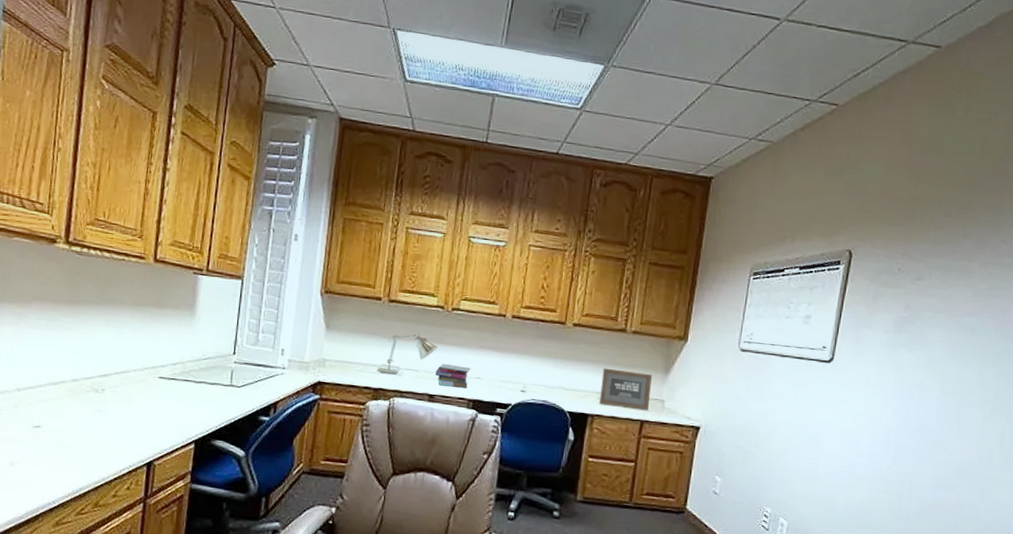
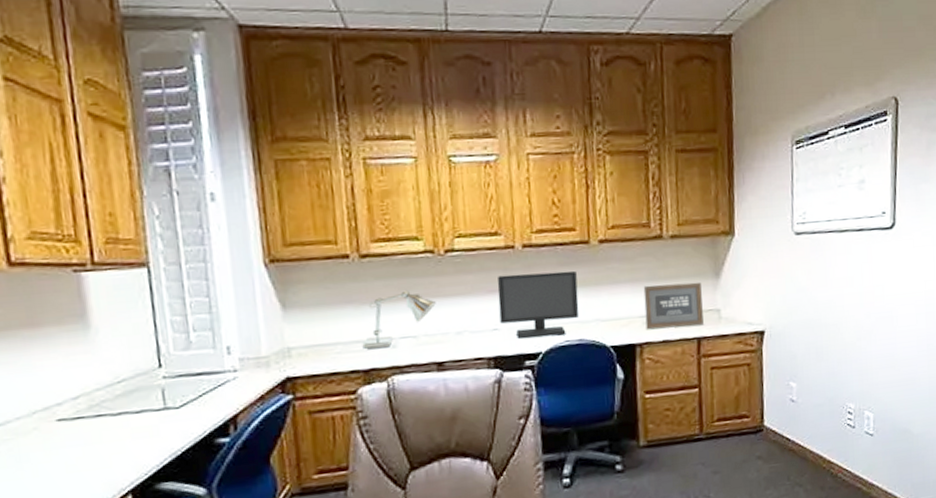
books: present [435,363,471,388] -> none [439,318,484,349]
computer monitor: none [483,336,551,394] -> present [497,270,579,339]

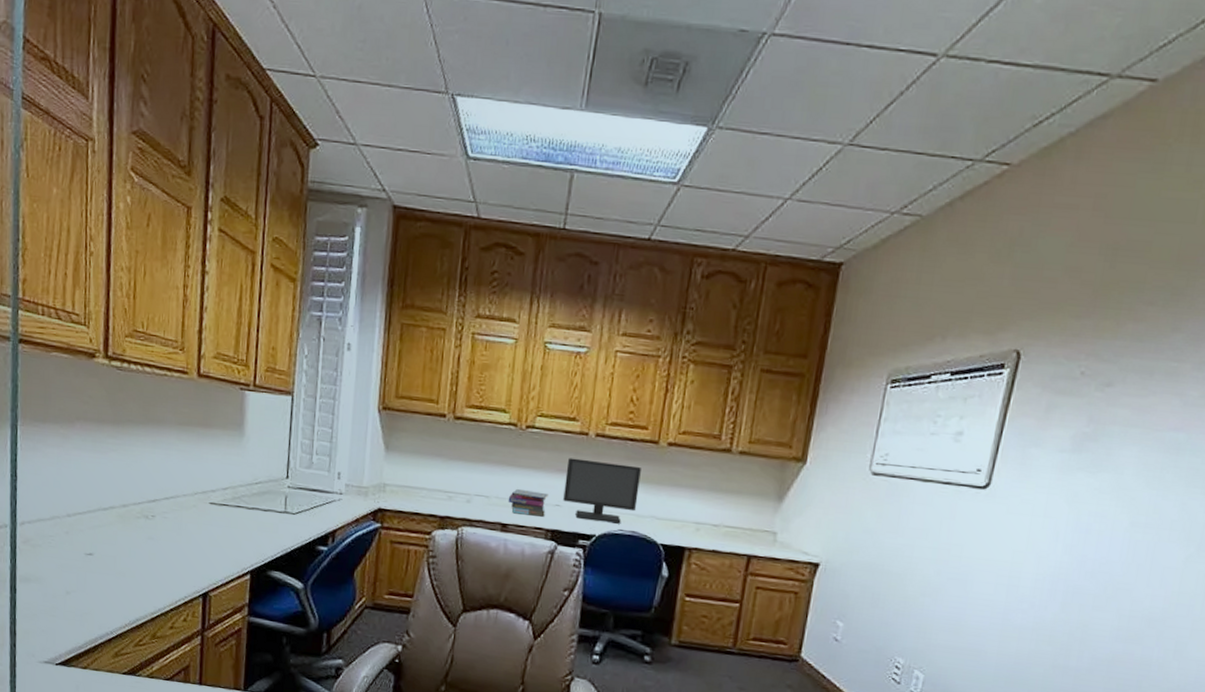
desk lamp: present [362,290,436,349] -> none [443,454,511,501]
books: none [439,318,484,349] -> present [508,488,548,517]
picture frame: present [643,281,704,330] -> none [698,494,762,545]

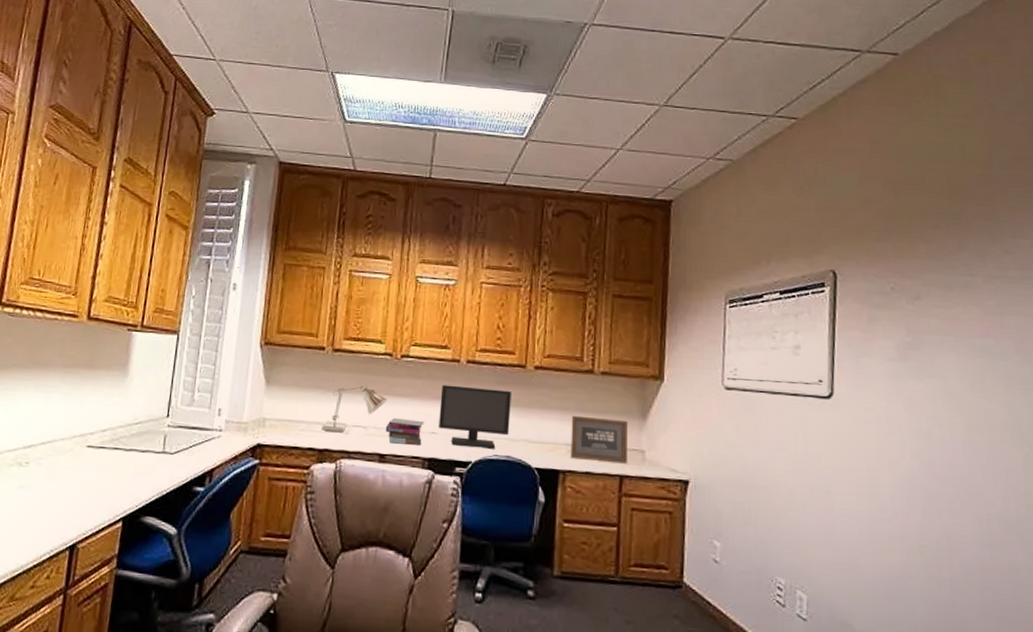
desk lamp: none [443,454,511,501] -> present [321,385,387,433]
picture frame: none [698,494,762,545] -> present [571,415,627,464]

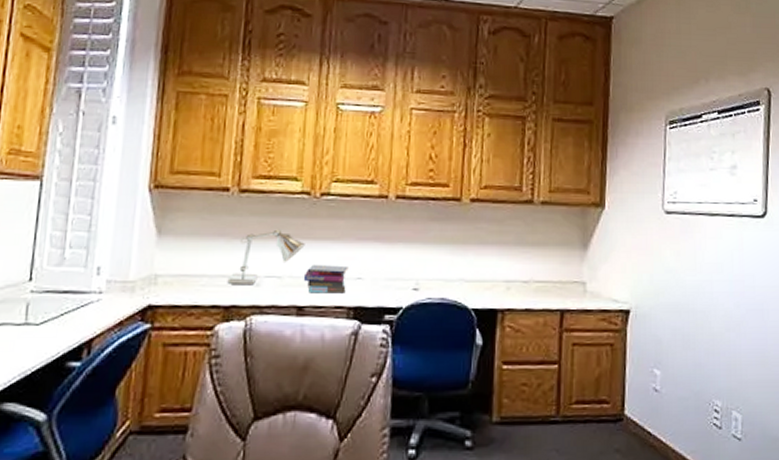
computer monitor: present [439,384,511,449] -> none [365,224,445,292]
picture frame: present [571,415,627,464] -> none [509,249,568,298]

